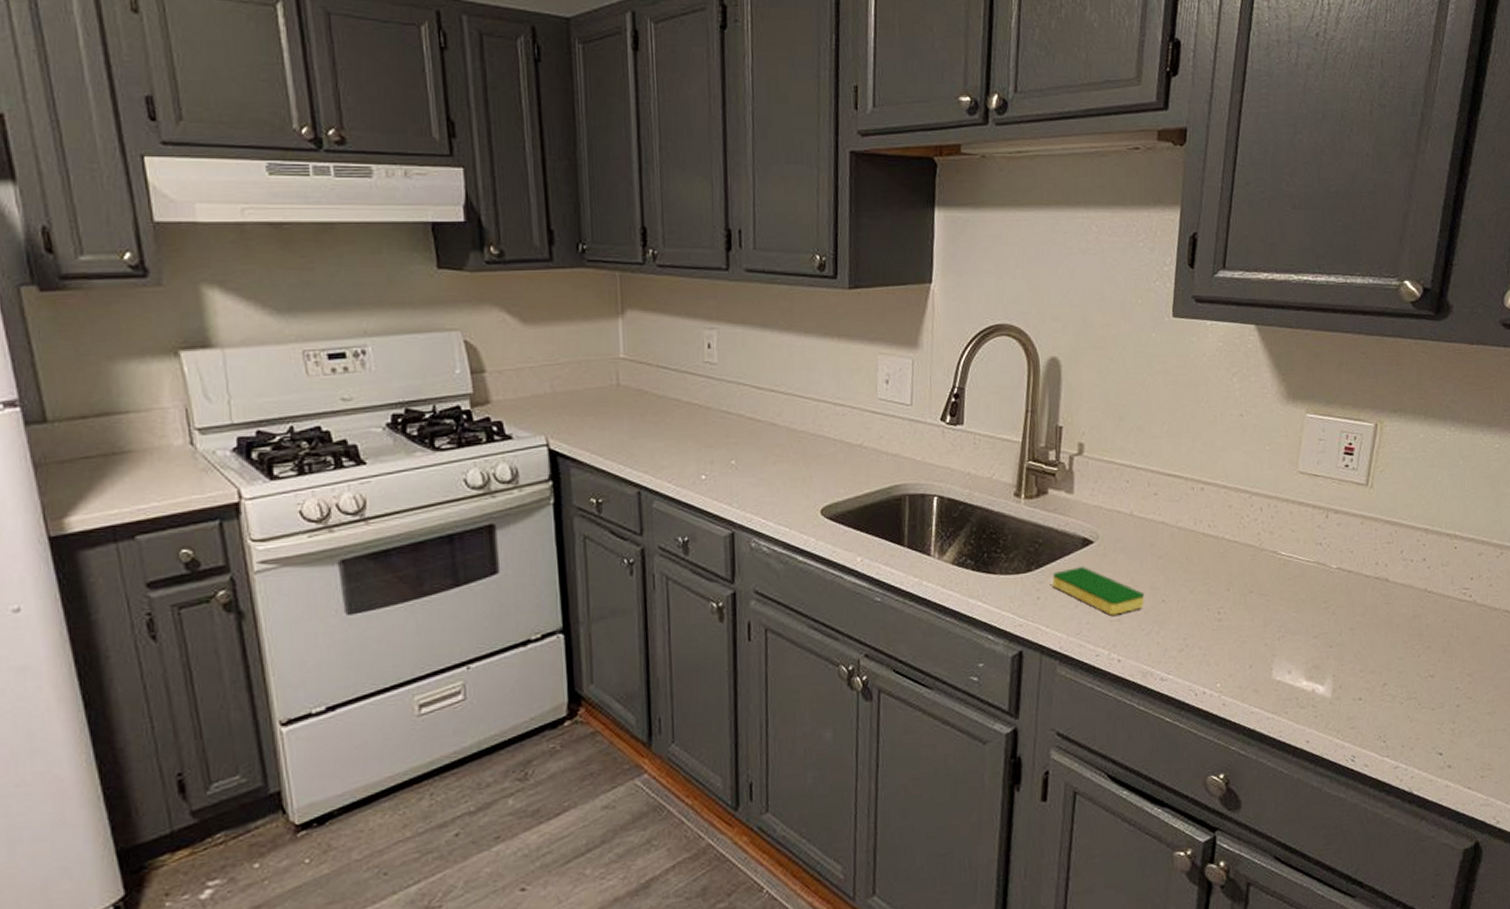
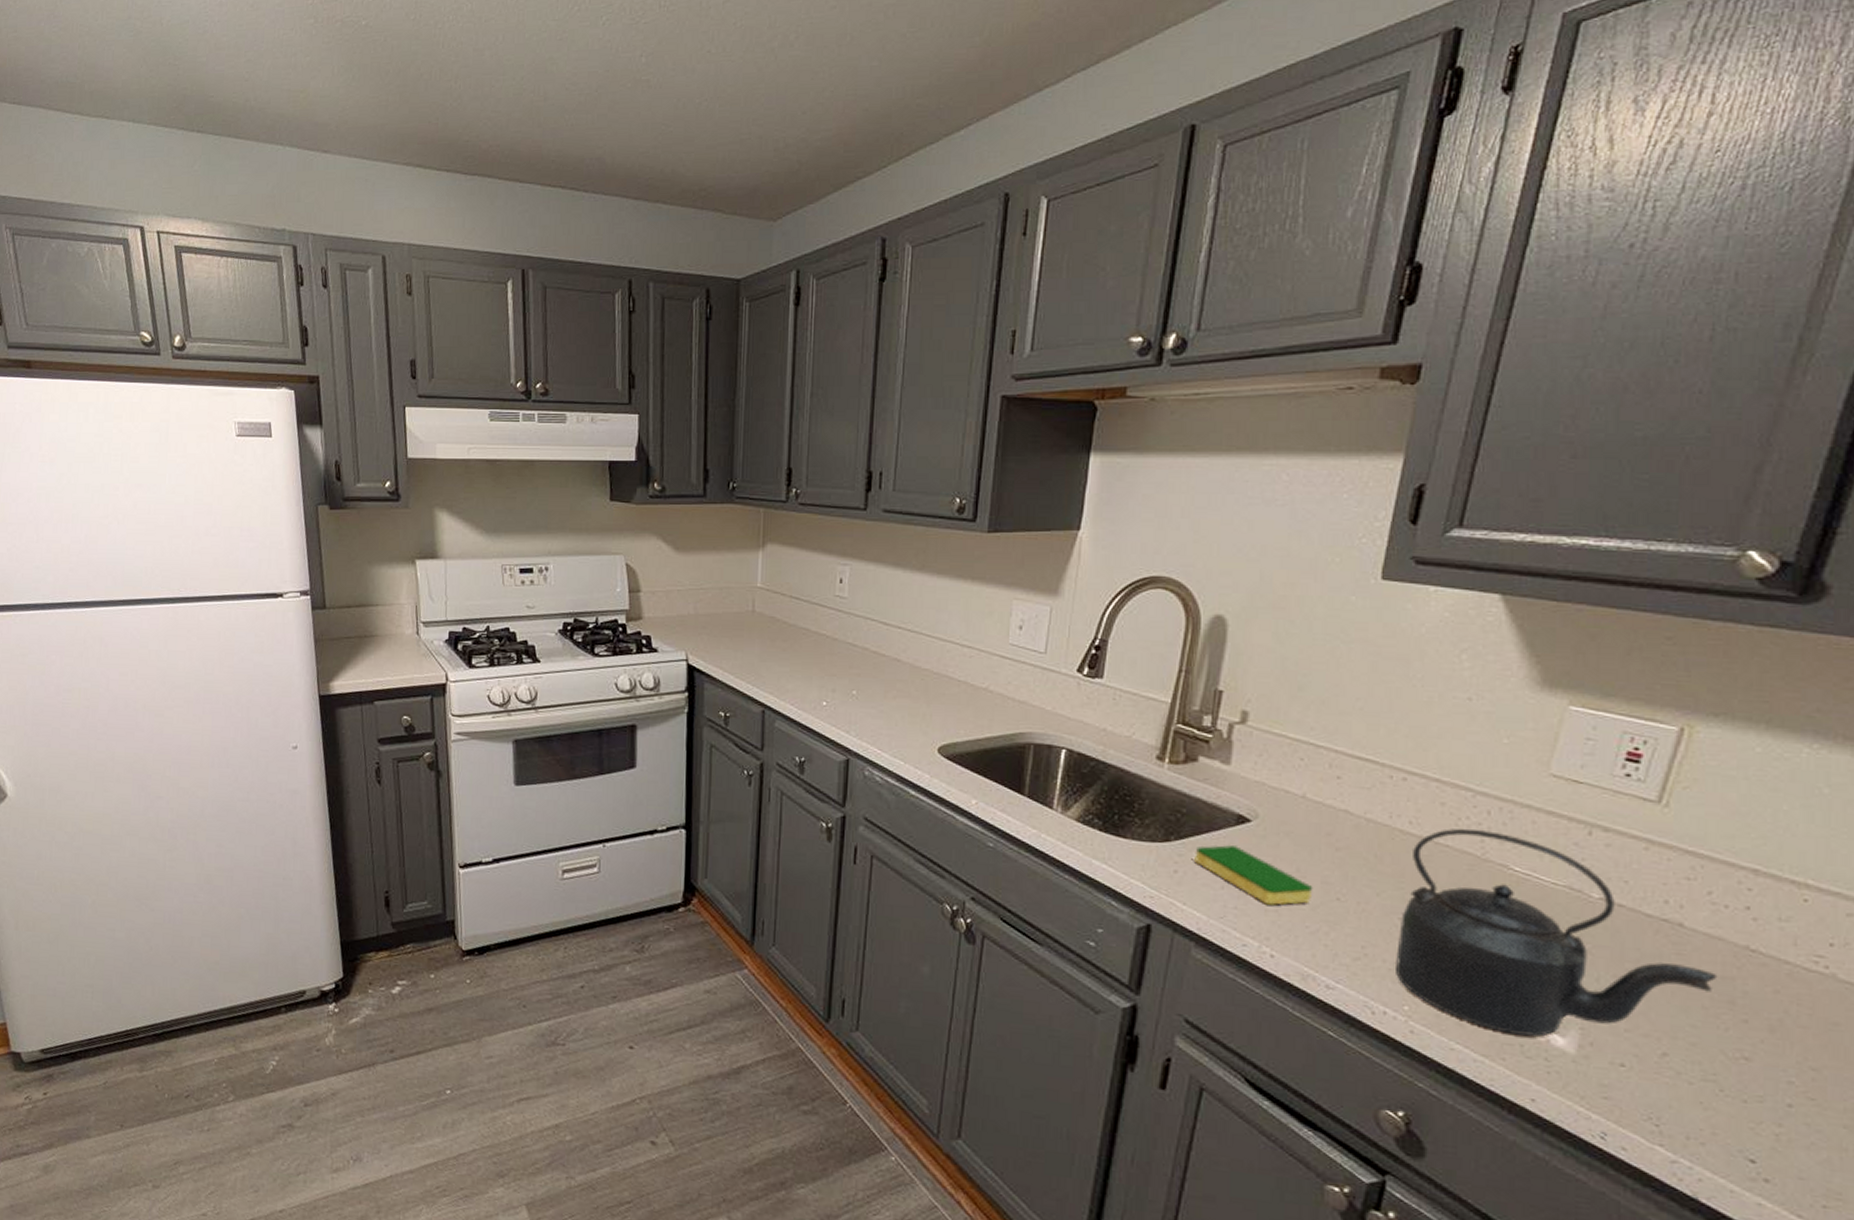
kettle: none [1208,524,1411,691] -> present [1396,828,1718,1037]

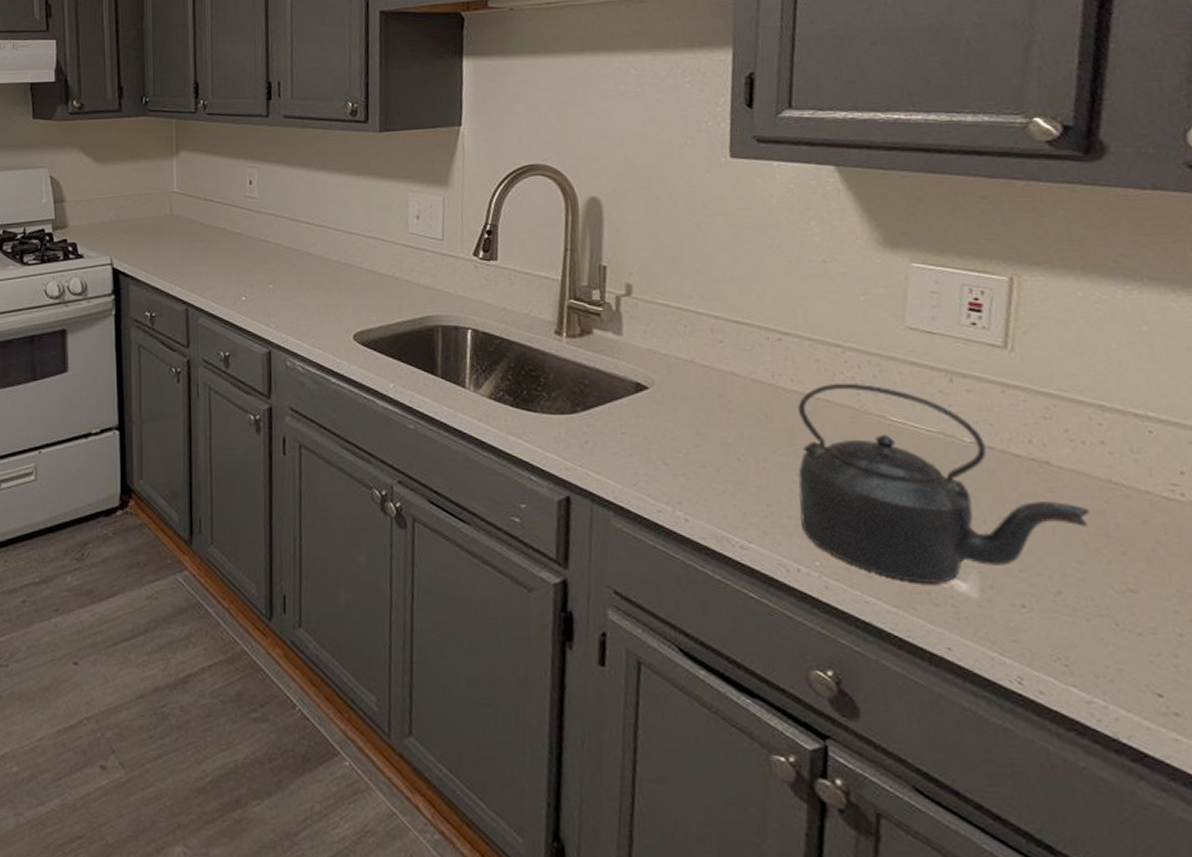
dish sponge: present [1194,845,1313,905] -> none [601,413,715,469]

